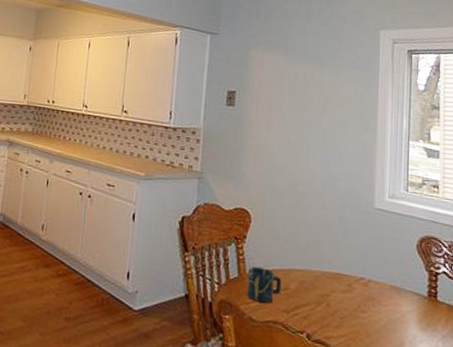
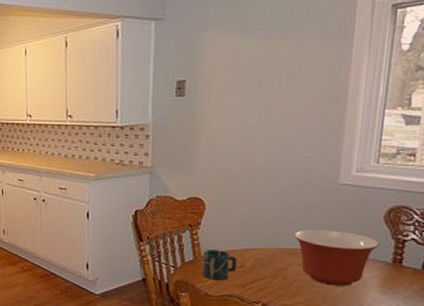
mixing bowl: none [335,253,415,320] -> present [294,230,379,286]

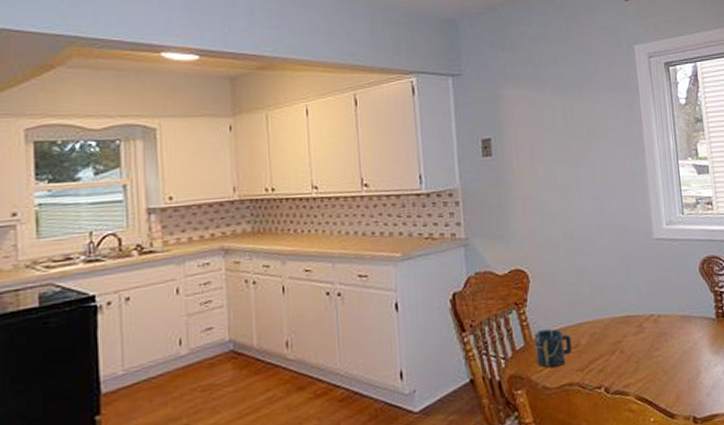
mixing bowl: present [294,230,379,286] -> none [622,289,701,354]

